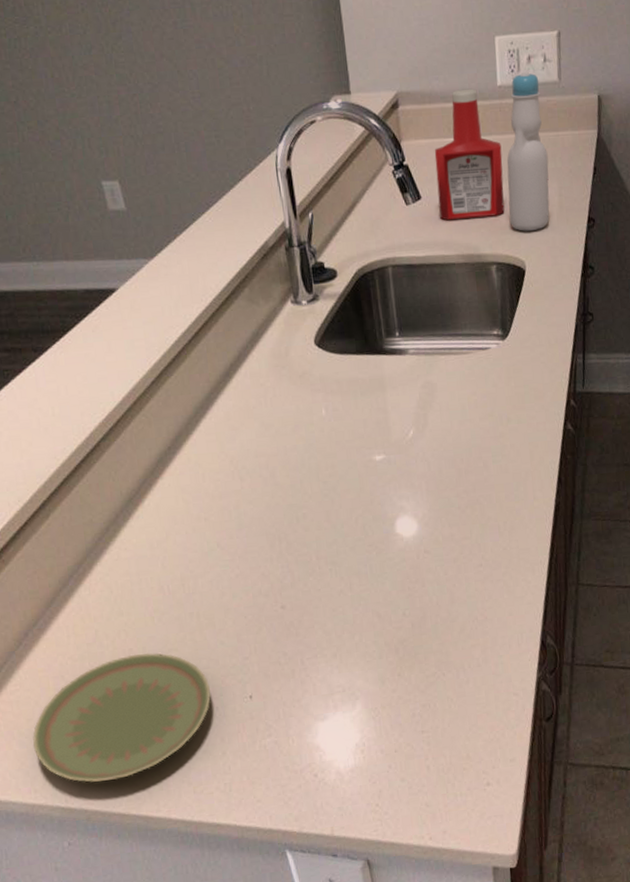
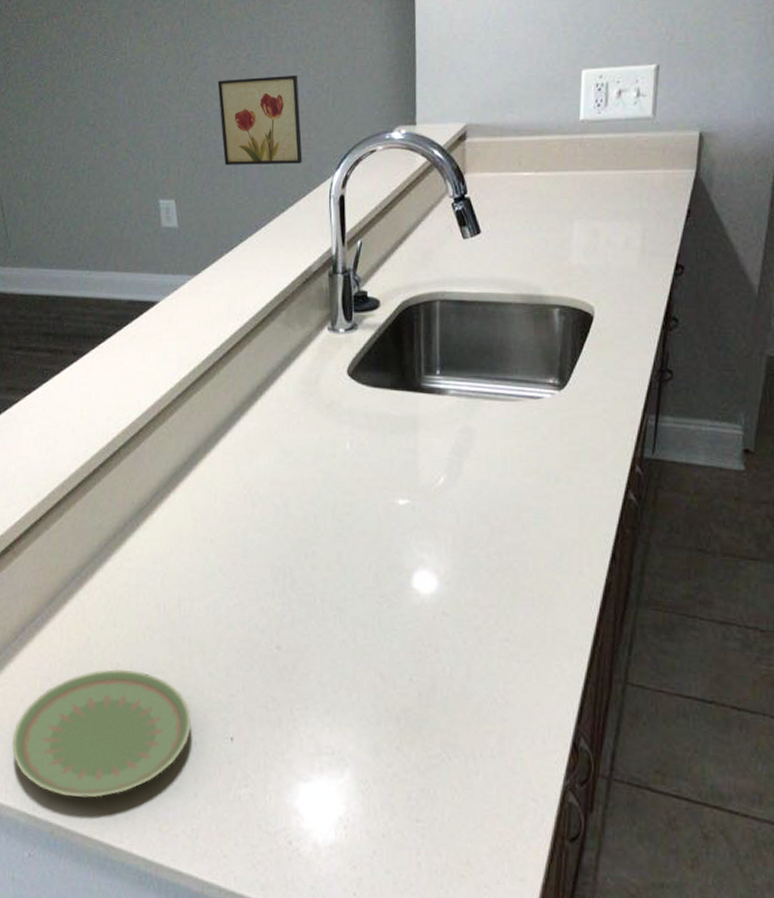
wall art: none [145,43,245,142] -> present [217,74,303,165]
ketchup bottle: present [434,88,505,221] -> none [500,122,578,258]
bottle: present [507,71,550,231] -> none [579,106,632,274]

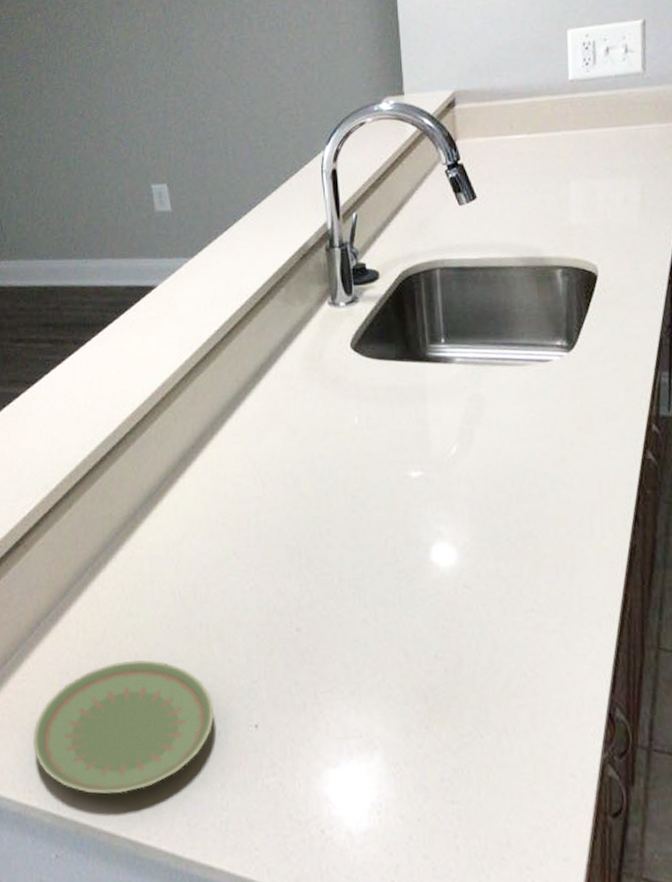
wall art: present [217,74,303,165] -> none [202,53,292,147]

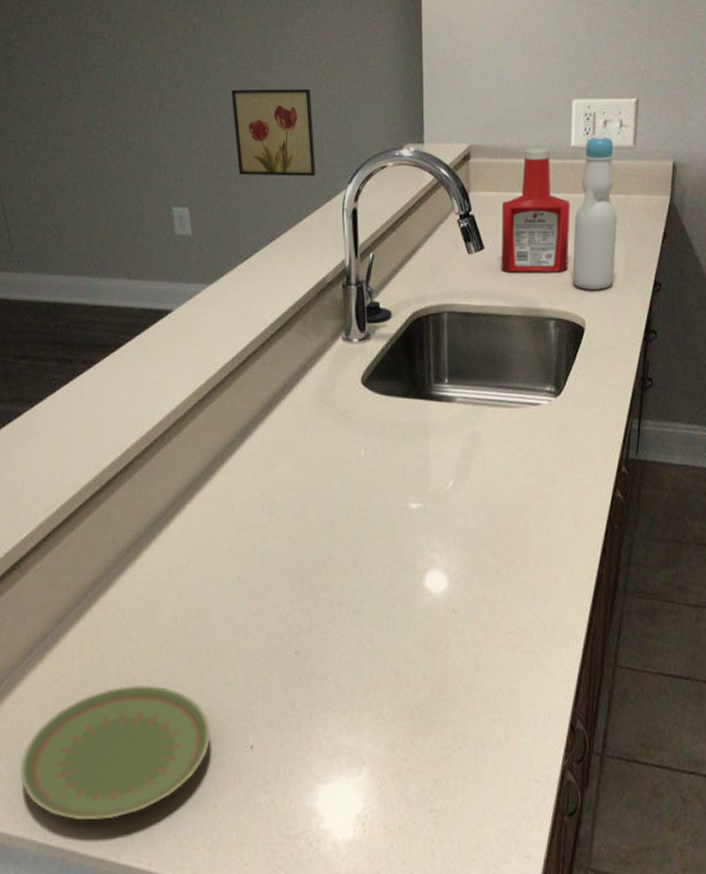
wall art: none [202,53,292,147] -> present [231,88,316,176]
ketchup bottle: none [493,84,574,221] -> present [501,147,570,273]
bottle: none [577,63,629,233] -> present [572,135,617,290]

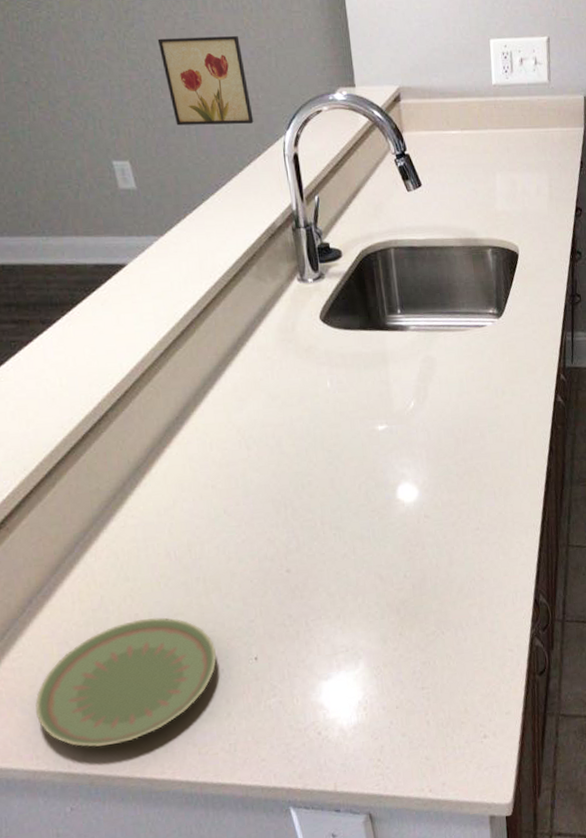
ketchup bottle: present [501,147,570,273] -> none [434,86,499,207]
bottle: present [572,135,617,290] -> none [501,72,541,218]

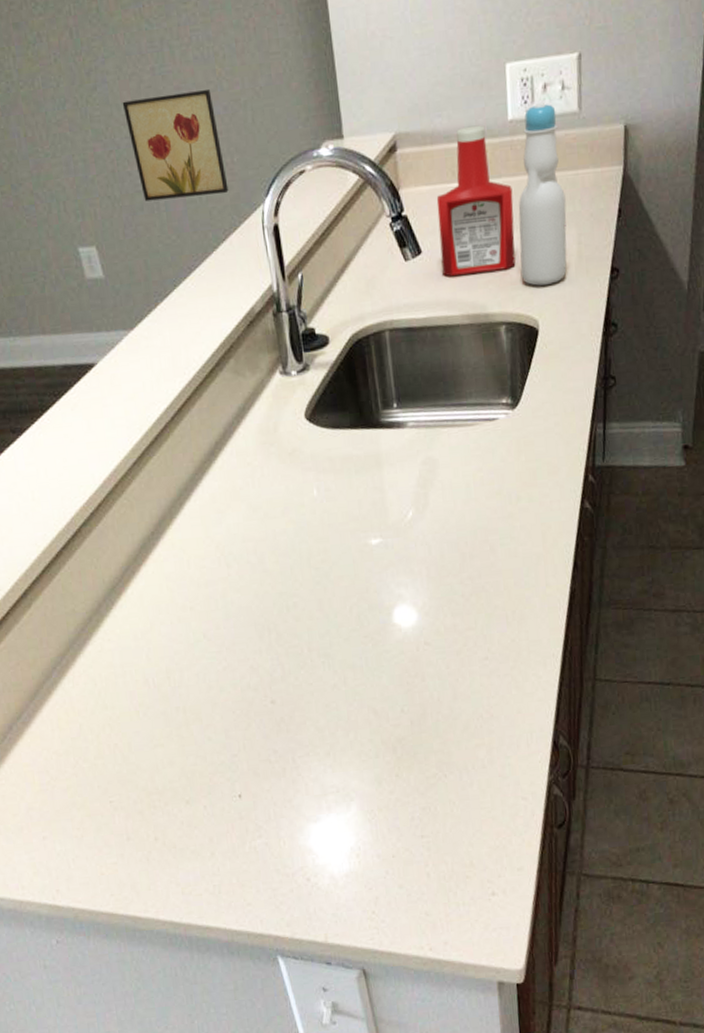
plate: present [35,617,217,747] -> none [19,748,199,881]
ketchup bottle: none [434,86,499,207] -> present [436,125,516,277]
bottle: none [501,72,541,218] -> present [518,102,567,286]

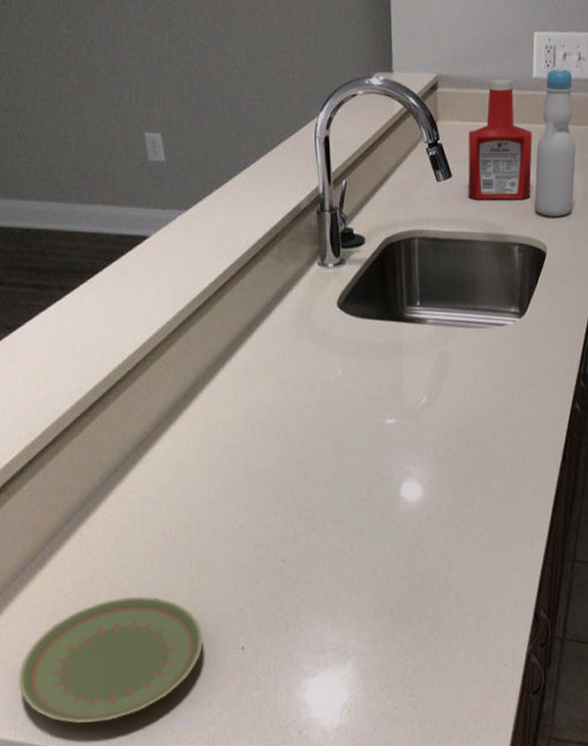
plate: none [19,748,199,881] -> present [19,596,204,724]
wall art: present [122,88,229,202] -> none [199,13,288,103]

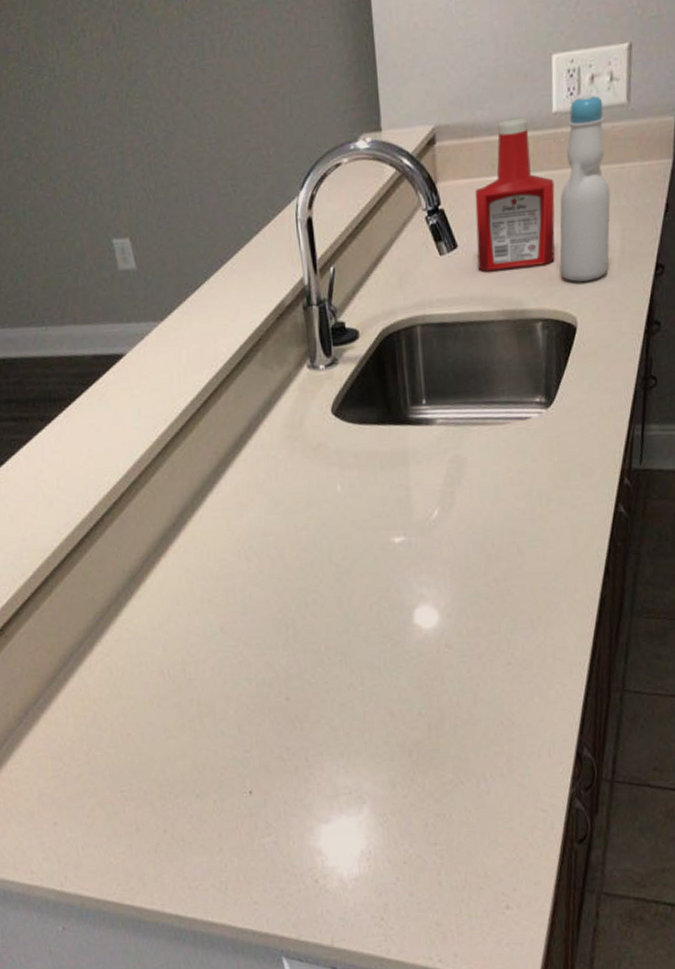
plate: present [19,596,204,724] -> none [30,738,210,869]

